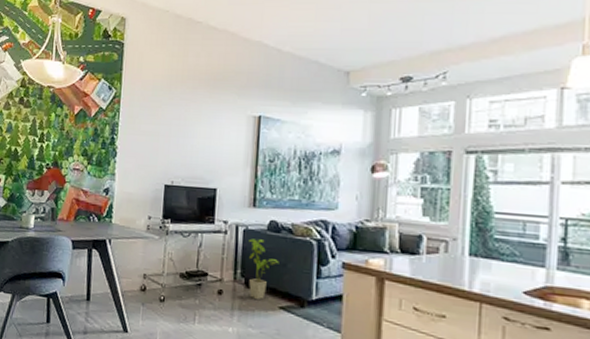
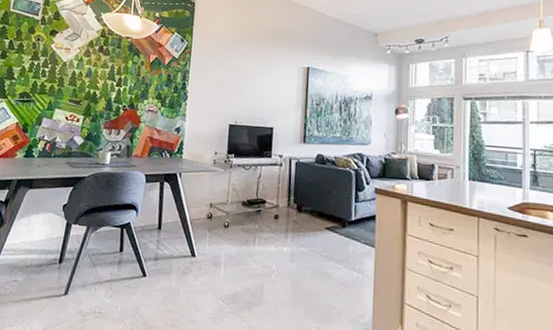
house plant: present [249,238,279,300] -> none [300,170,325,223]

